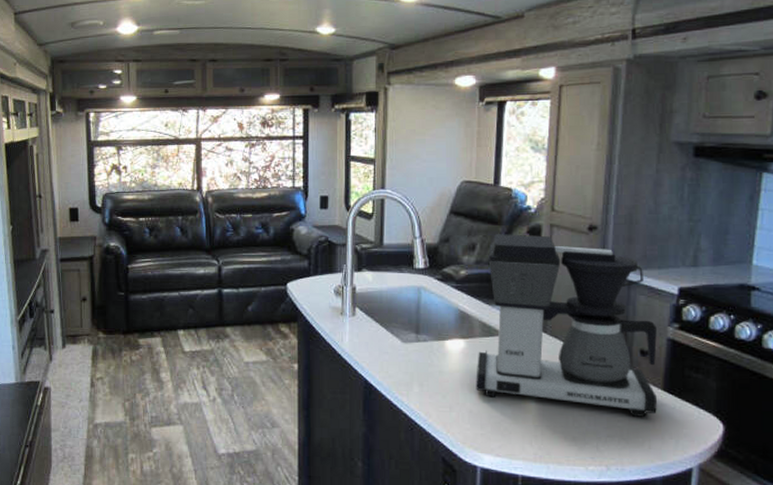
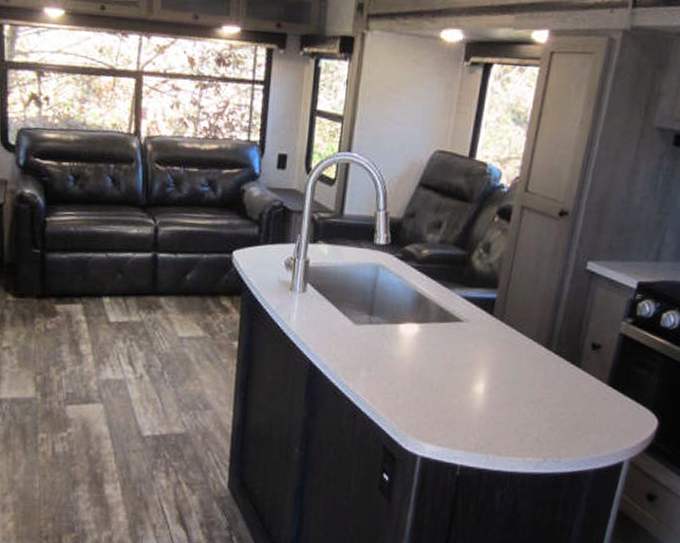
coffee maker: present [476,234,657,418] -> none [425,212,611,412]

